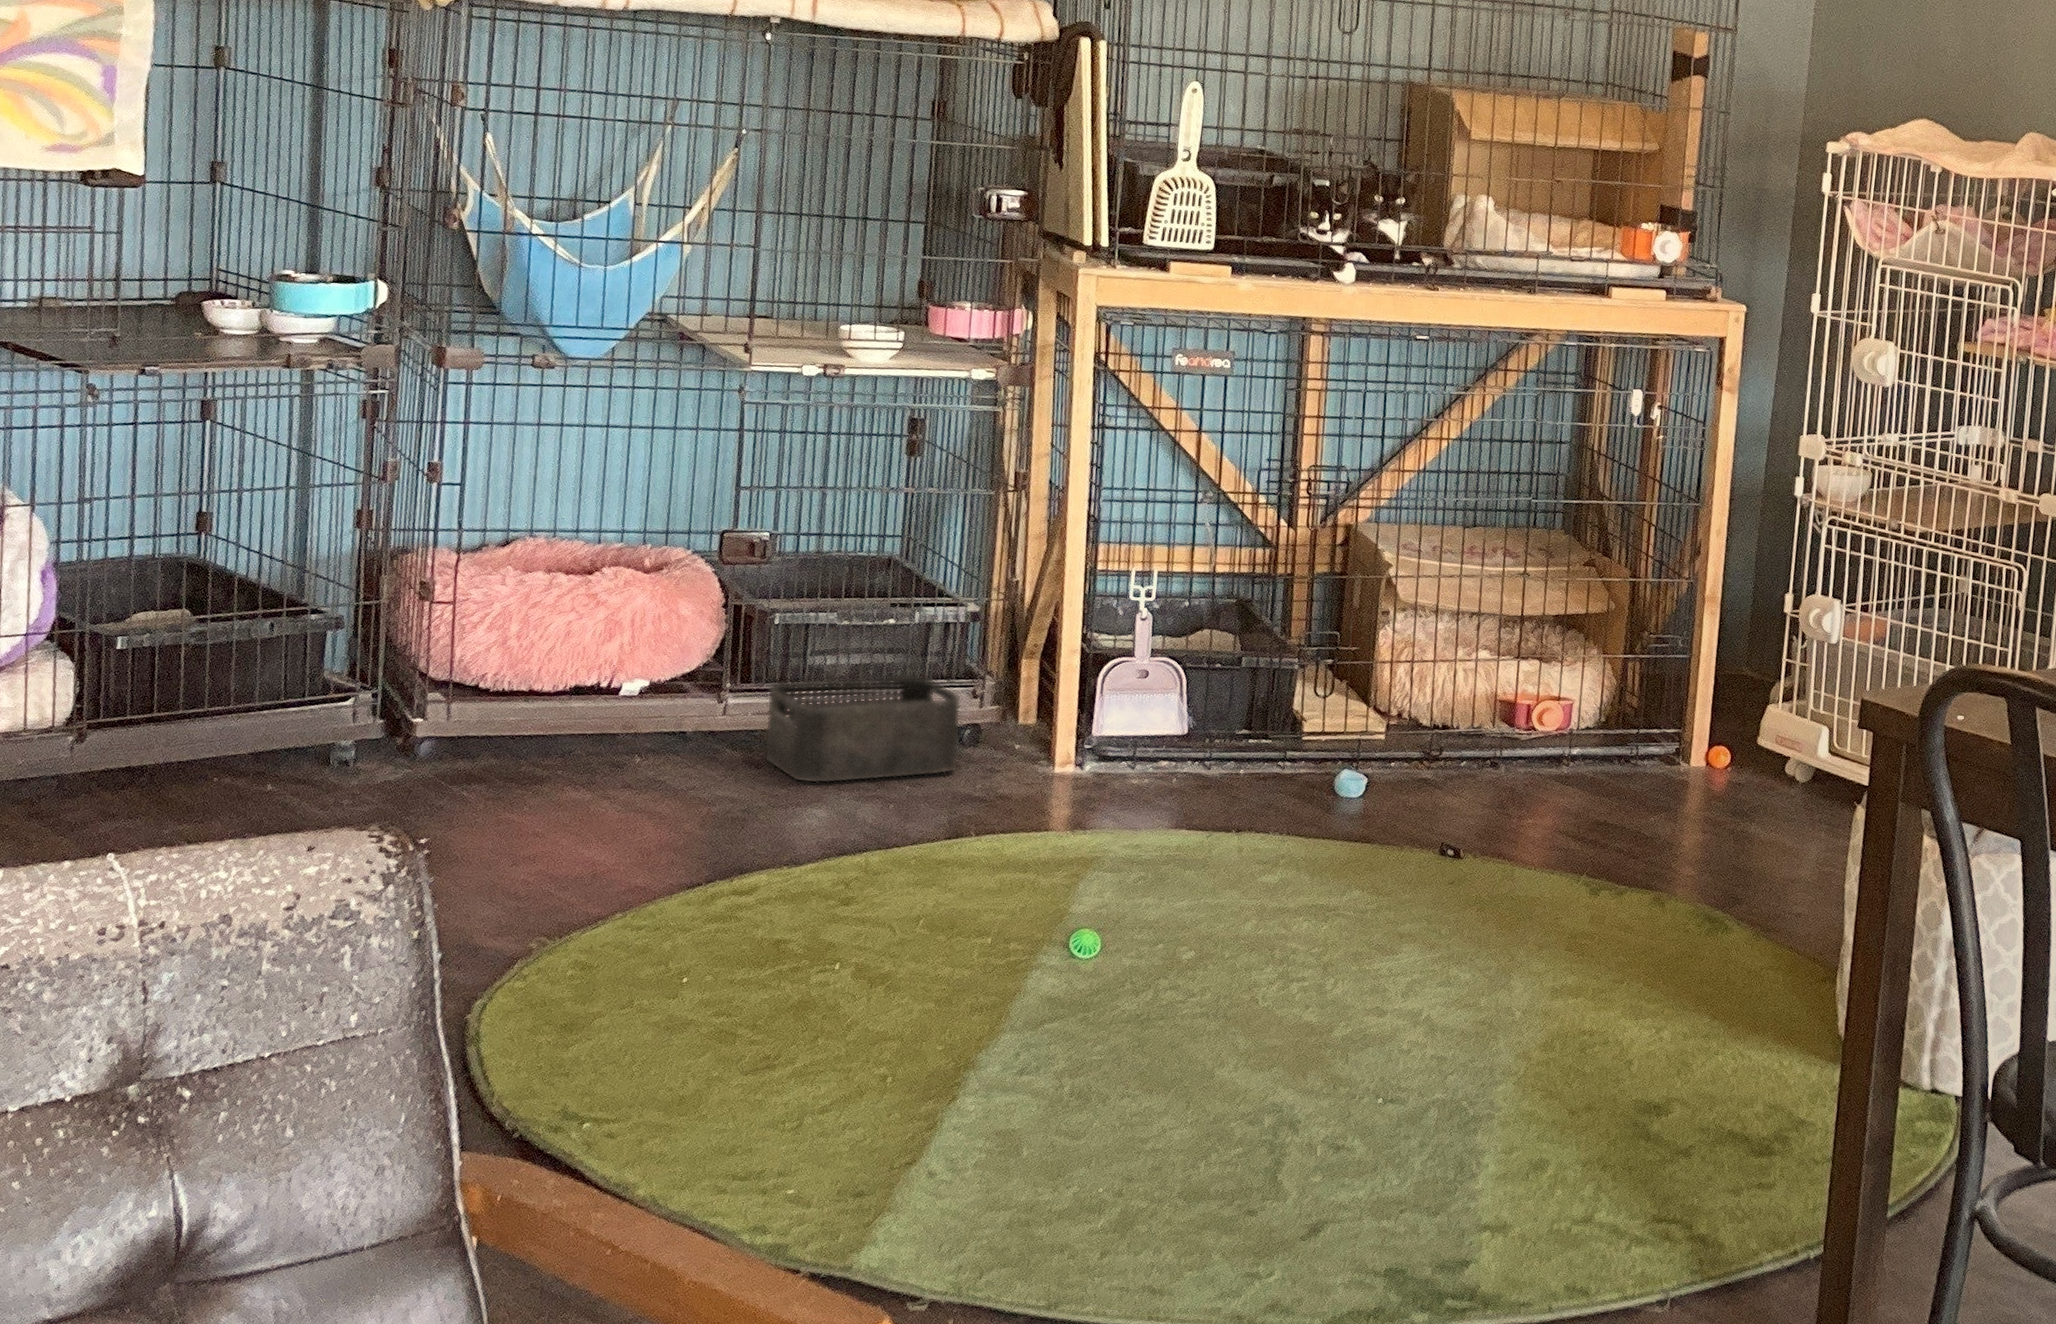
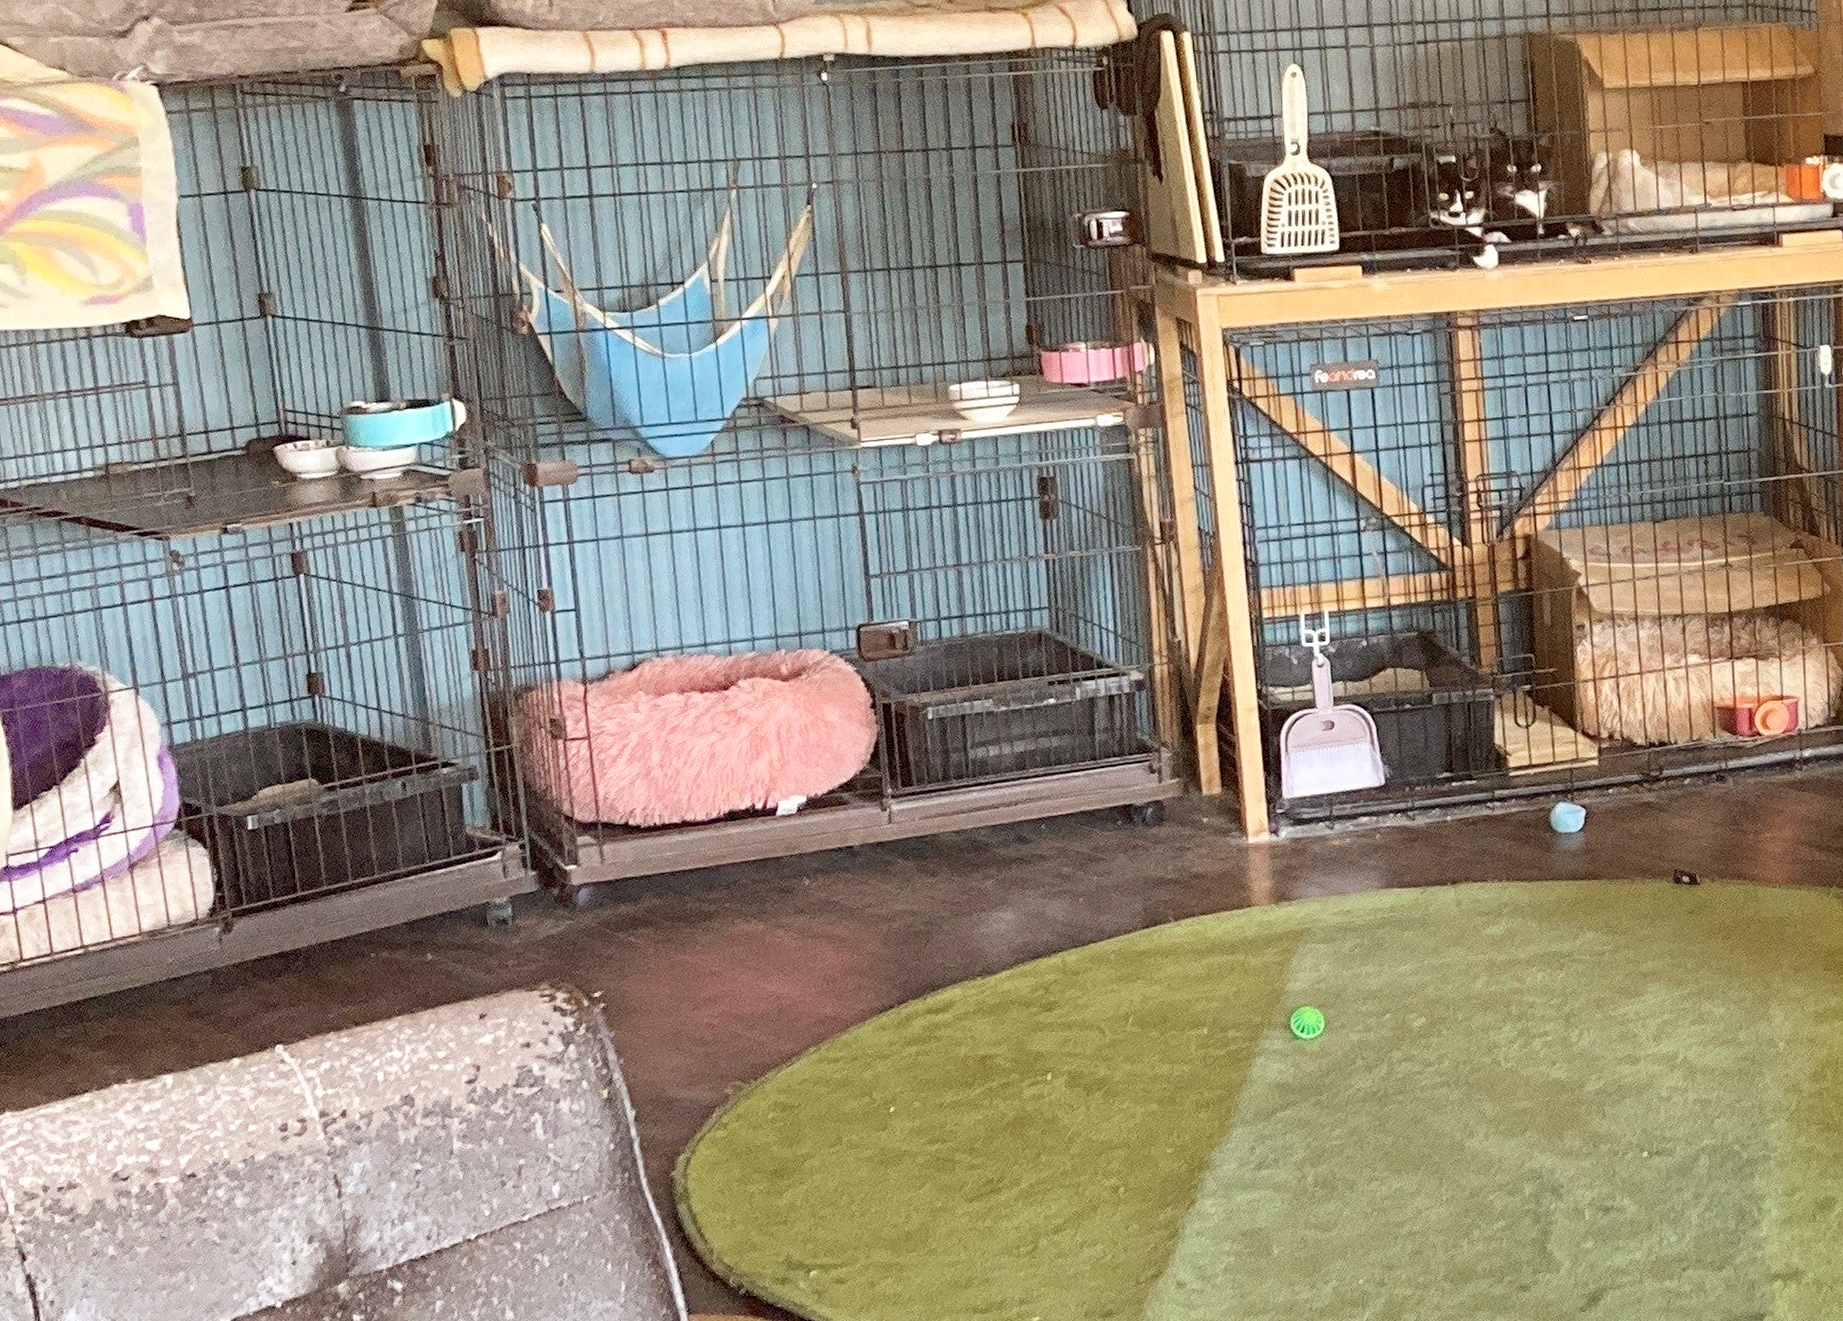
storage bin: present [764,674,961,784] -> none [932,755,1146,886]

